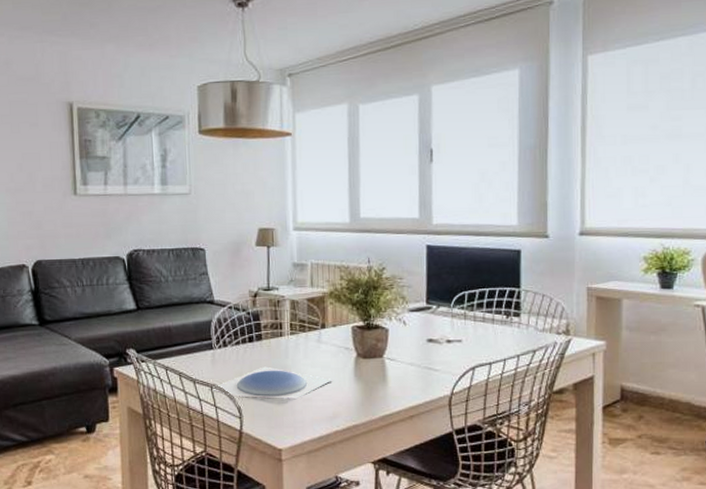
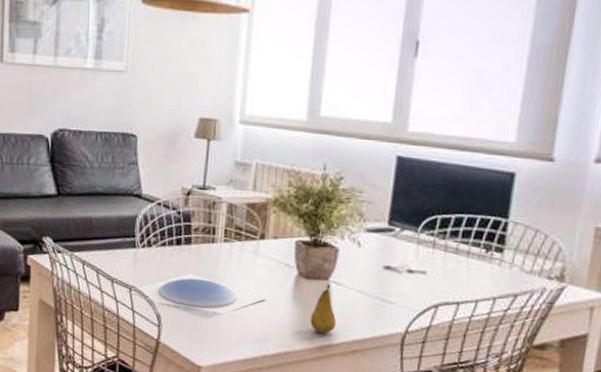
fruit: none [371,361,394,405] -> present [310,284,337,334]

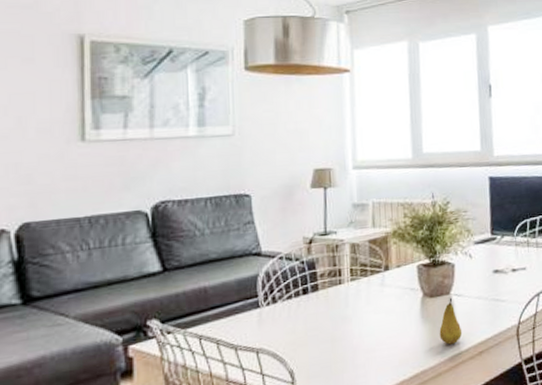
plate: present [127,273,267,314] -> none [254,319,398,359]

